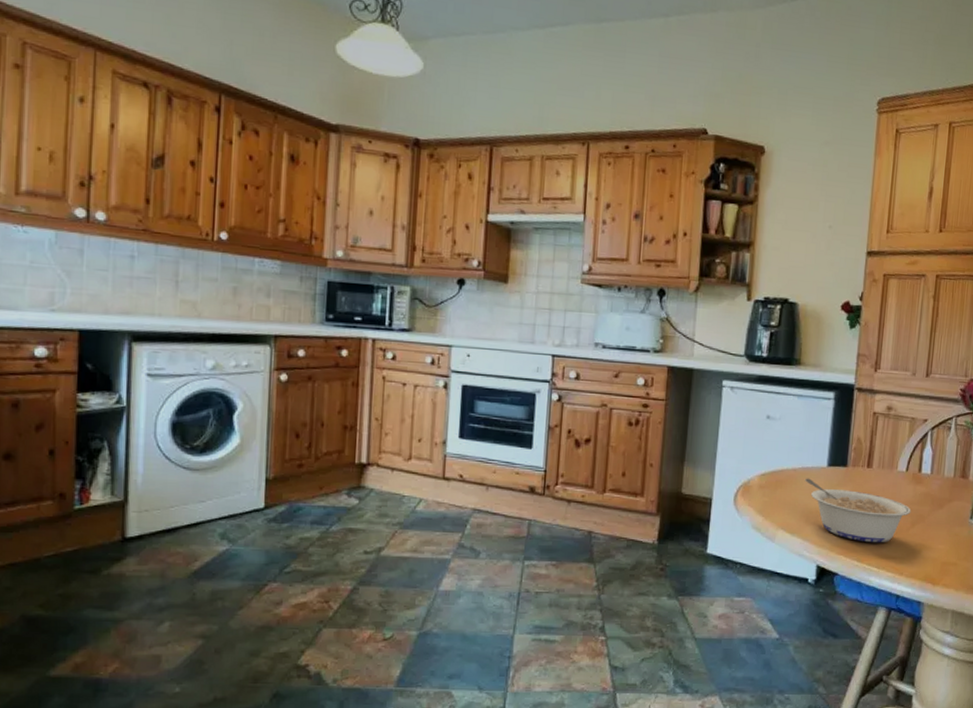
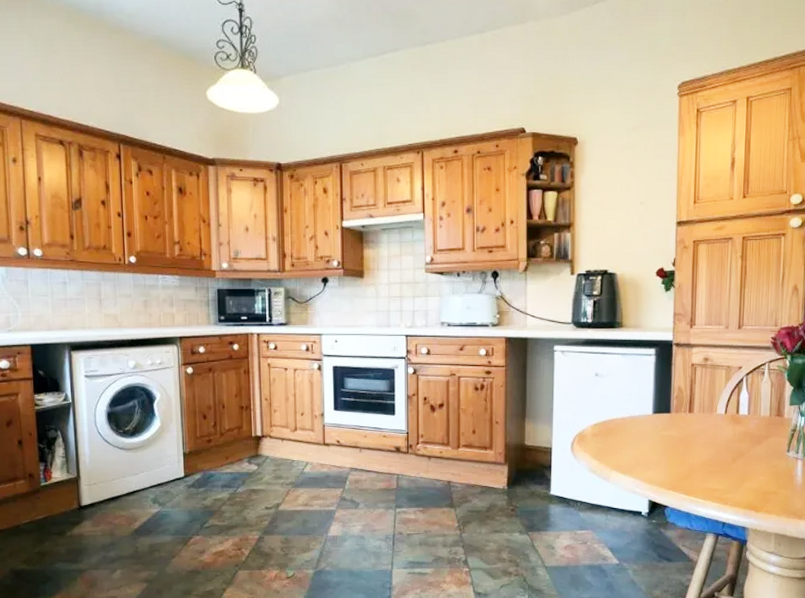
legume: present [805,478,911,543] -> none [633,425,732,478]

